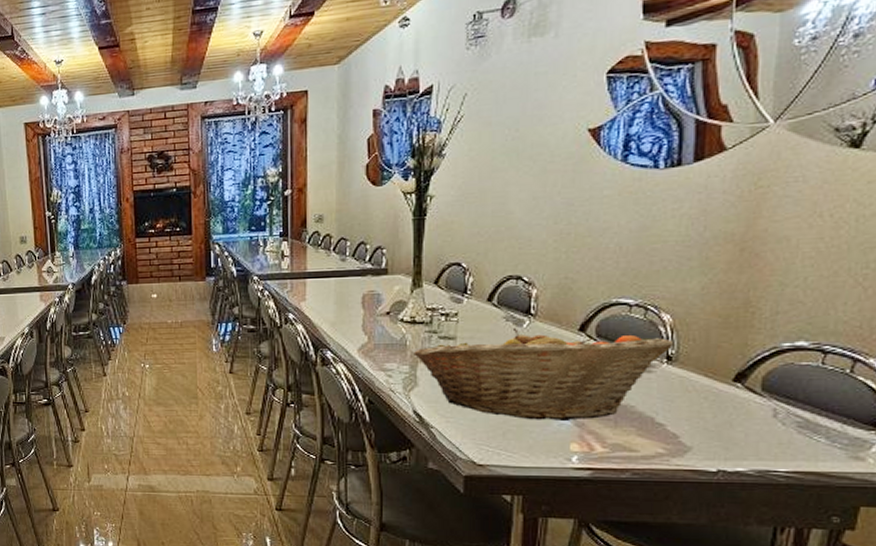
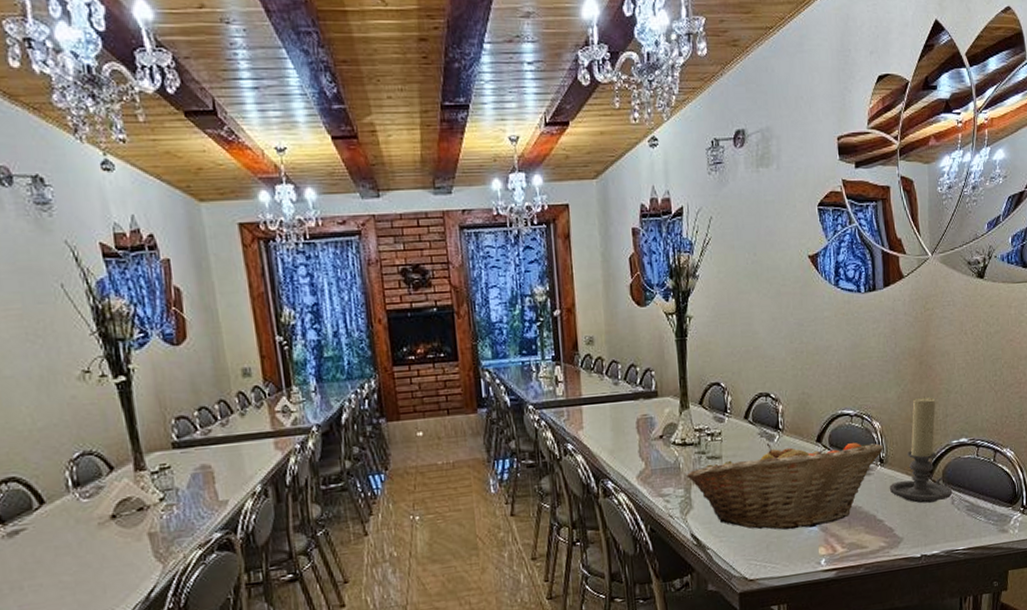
candle holder: none [677,289,777,412] -> present [889,396,953,504]

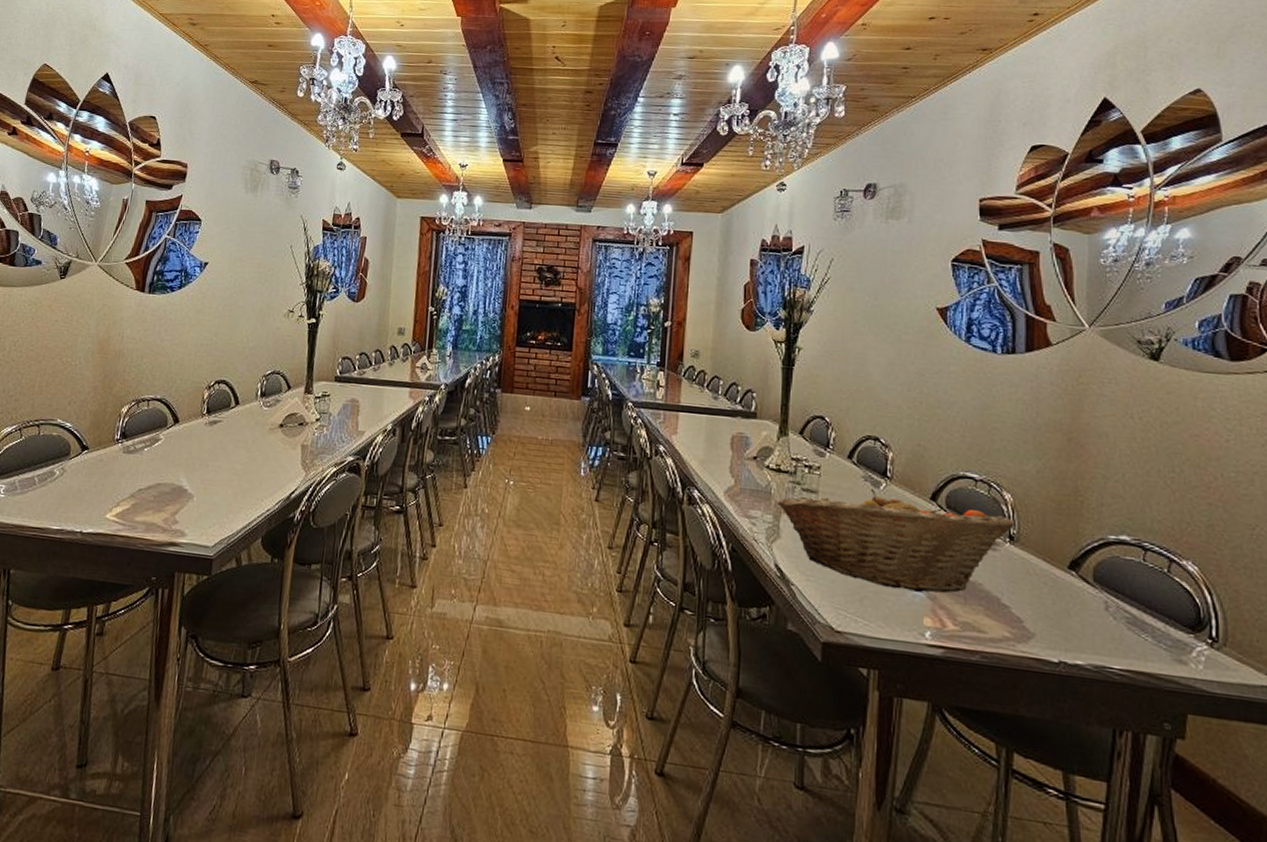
candle holder: present [889,396,953,504] -> none [1019,476,1107,602]

